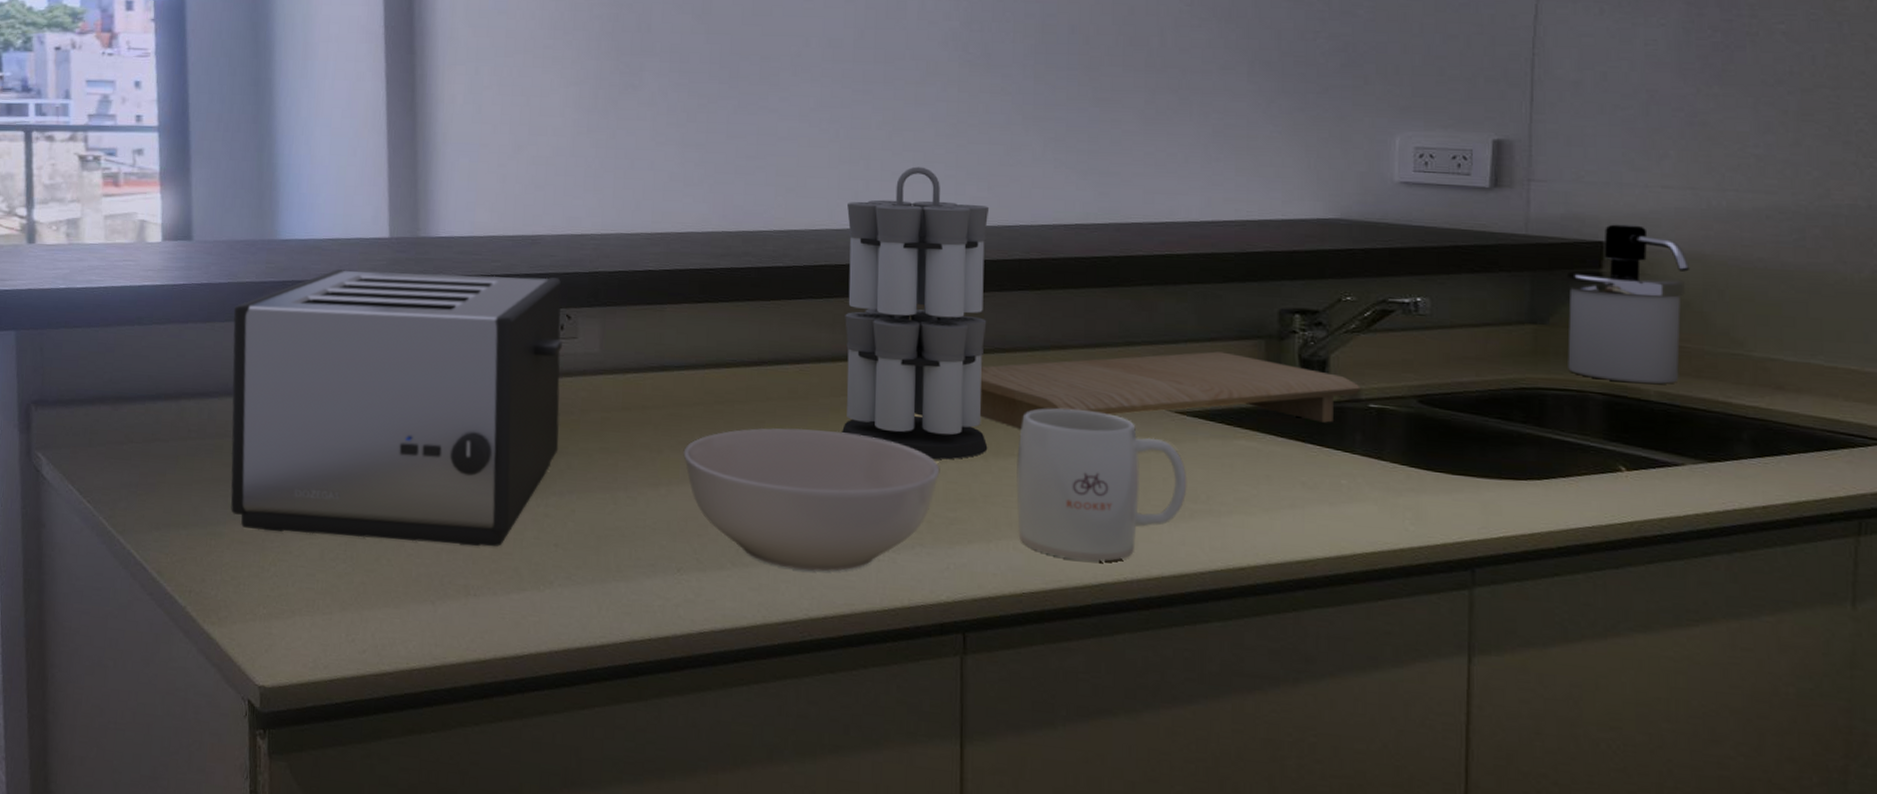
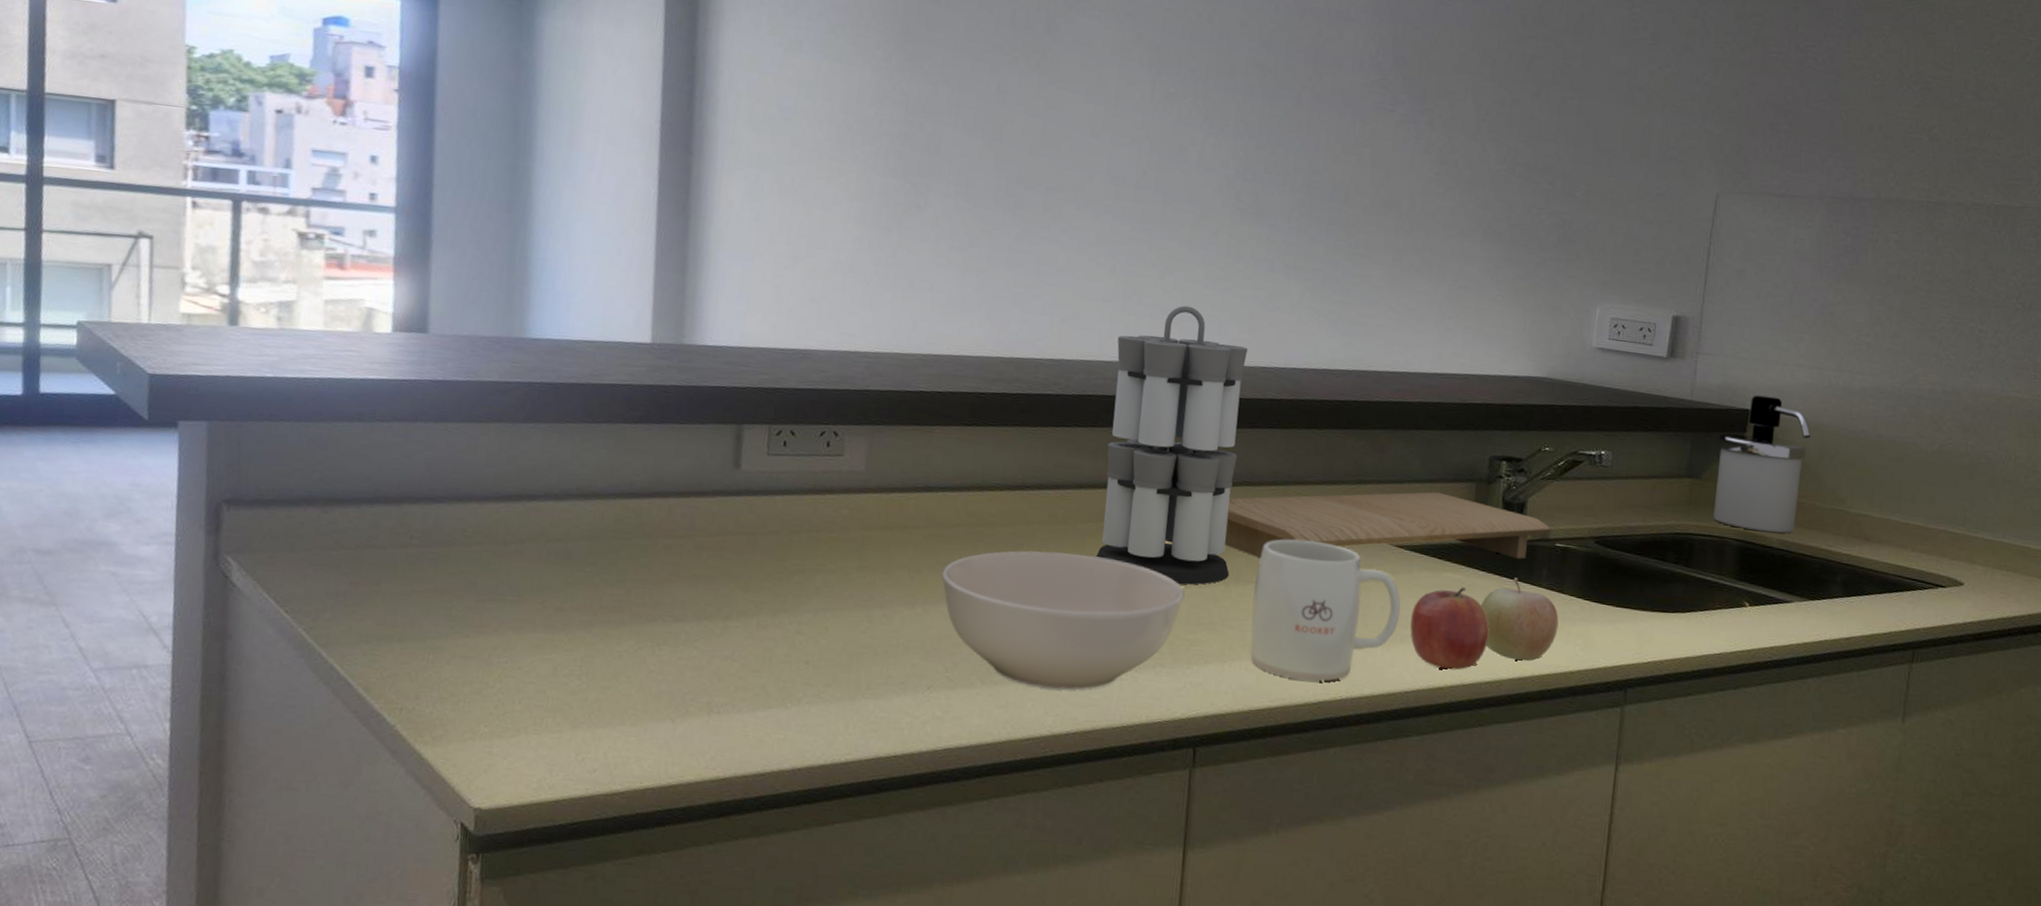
toaster: present [231,269,562,547] -> none [454,373,831,664]
fruit: none [1199,455,1296,549] -> present [1410,587,1490,671]
fruit: none [1282,444,1381,538] -> present [1480,577,1559,662]

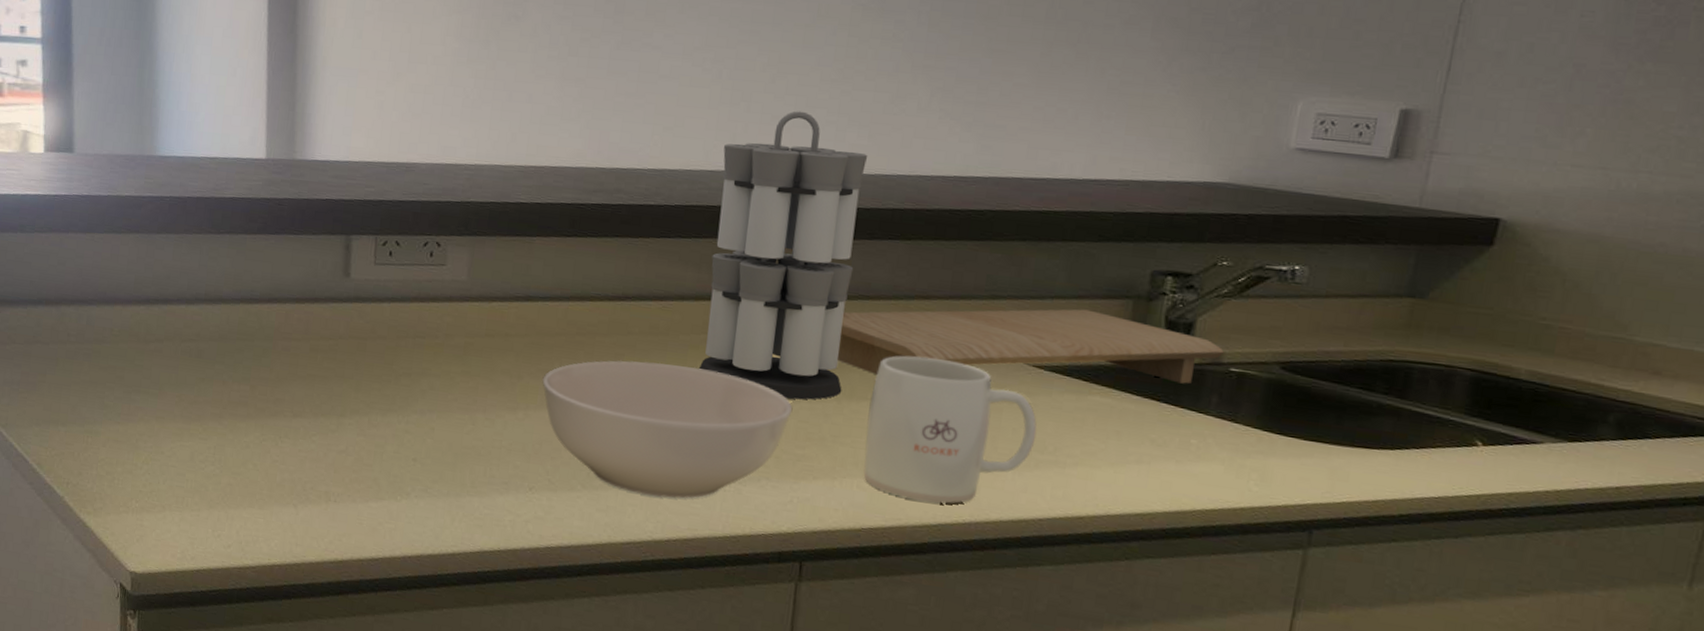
fruit: present [1410,587,1490,671] -> none [1047,412,1143,500]
fruit: present [1480,577,1559,662] -> none [1132,404,1230,495]
soap dispenser: present [1713,395,1812,533] -> none [1440,201,1586,364]

